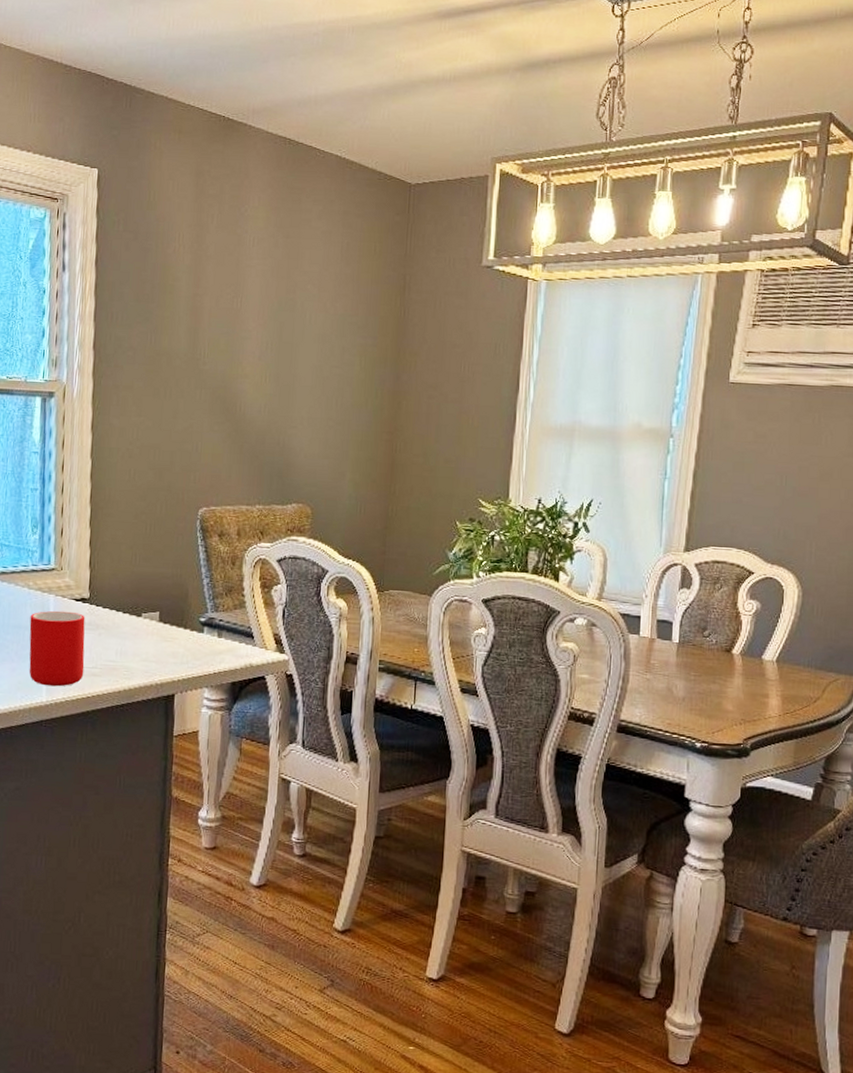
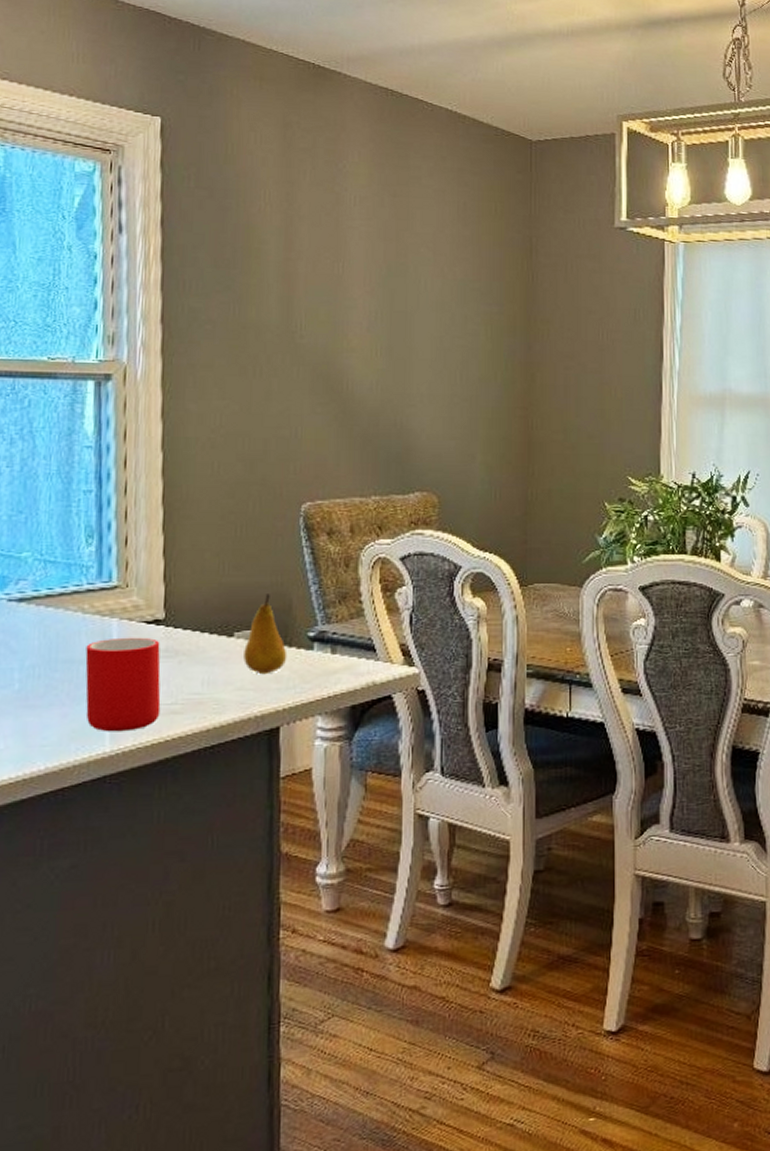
fruit: none [148,583,183,650] -> present [244,594,288,675]

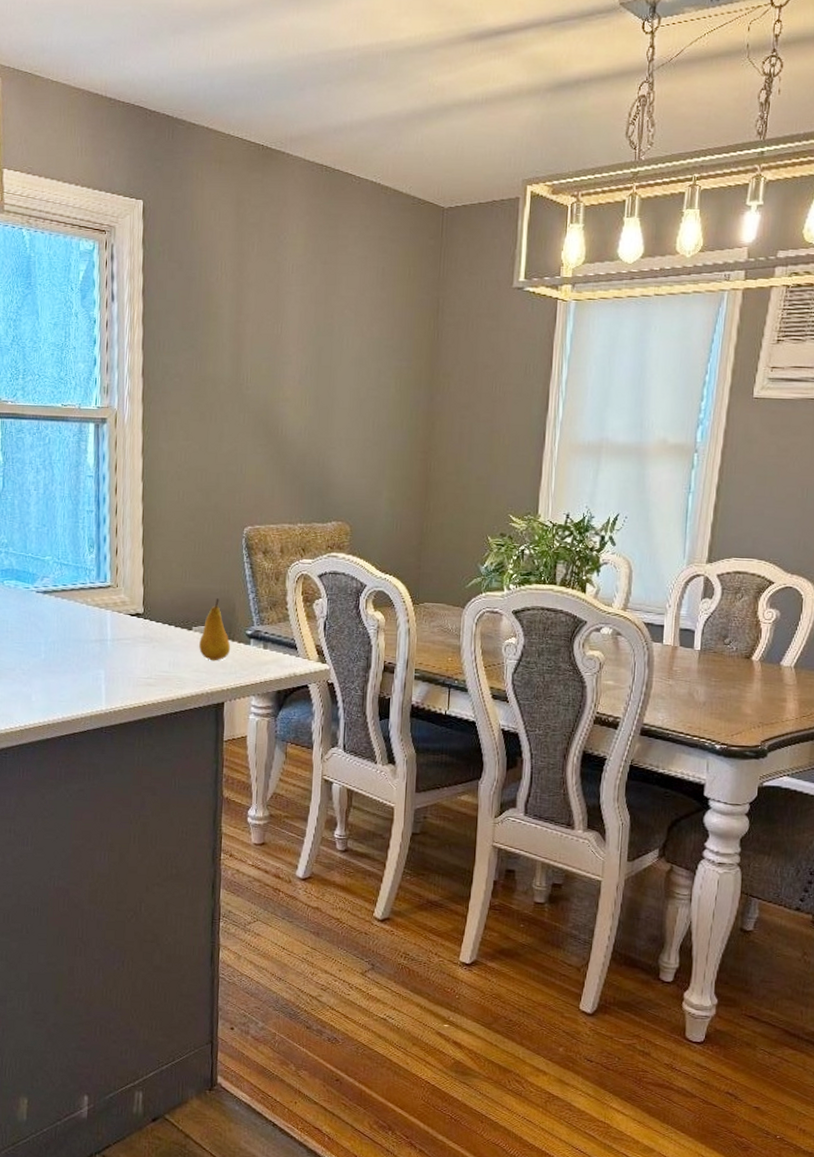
cup: present [85,637,161,732] -> none [88,625,140,696]

